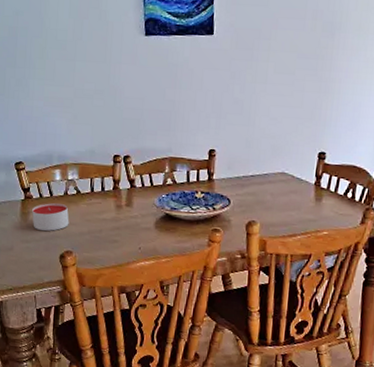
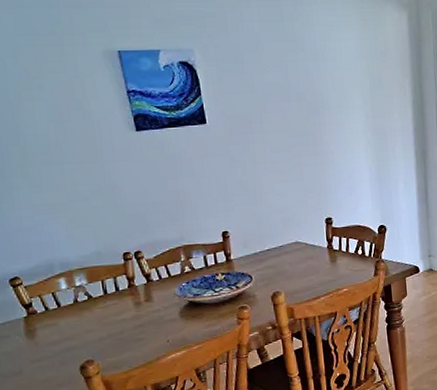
candle: present [32,203,69,232] -> none [39,313,85,346]

